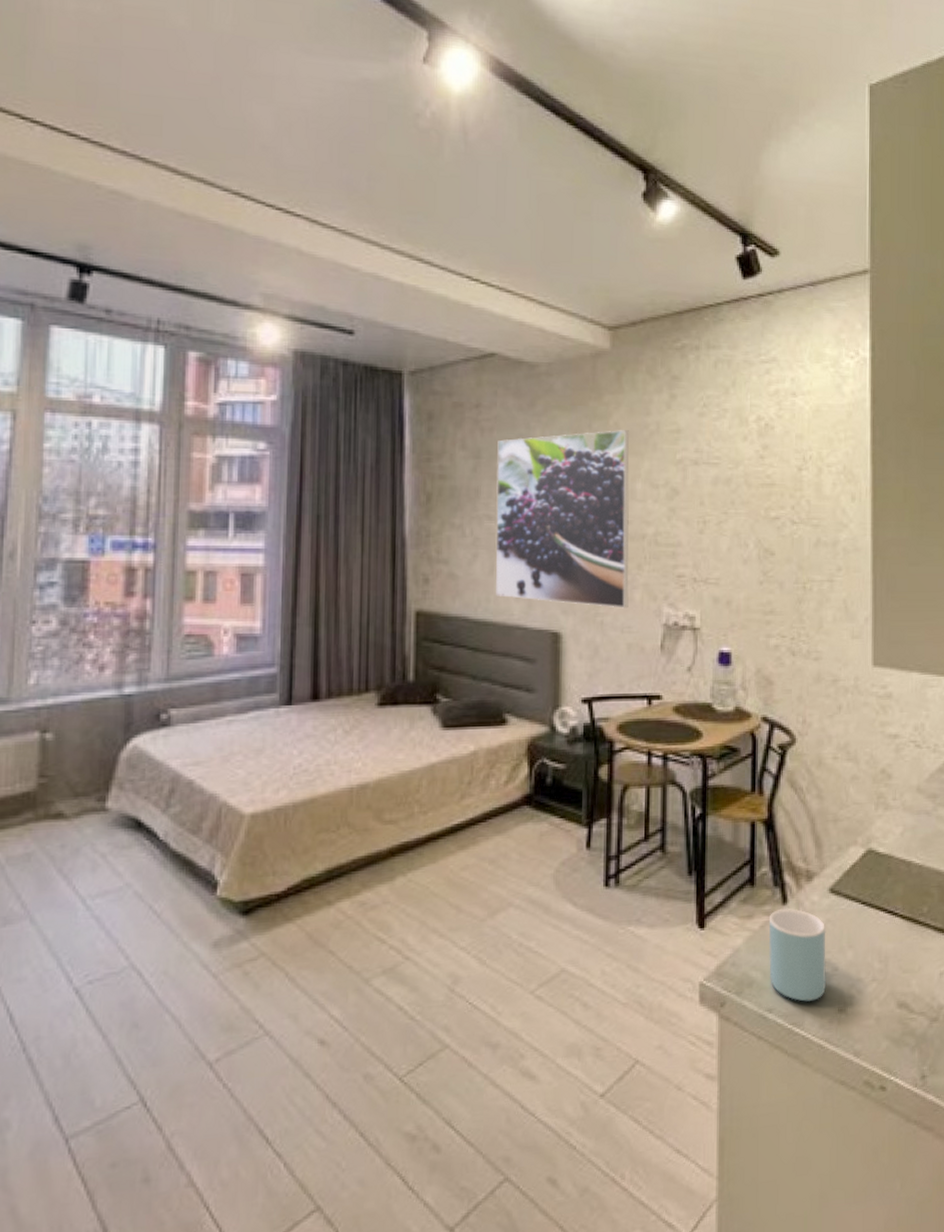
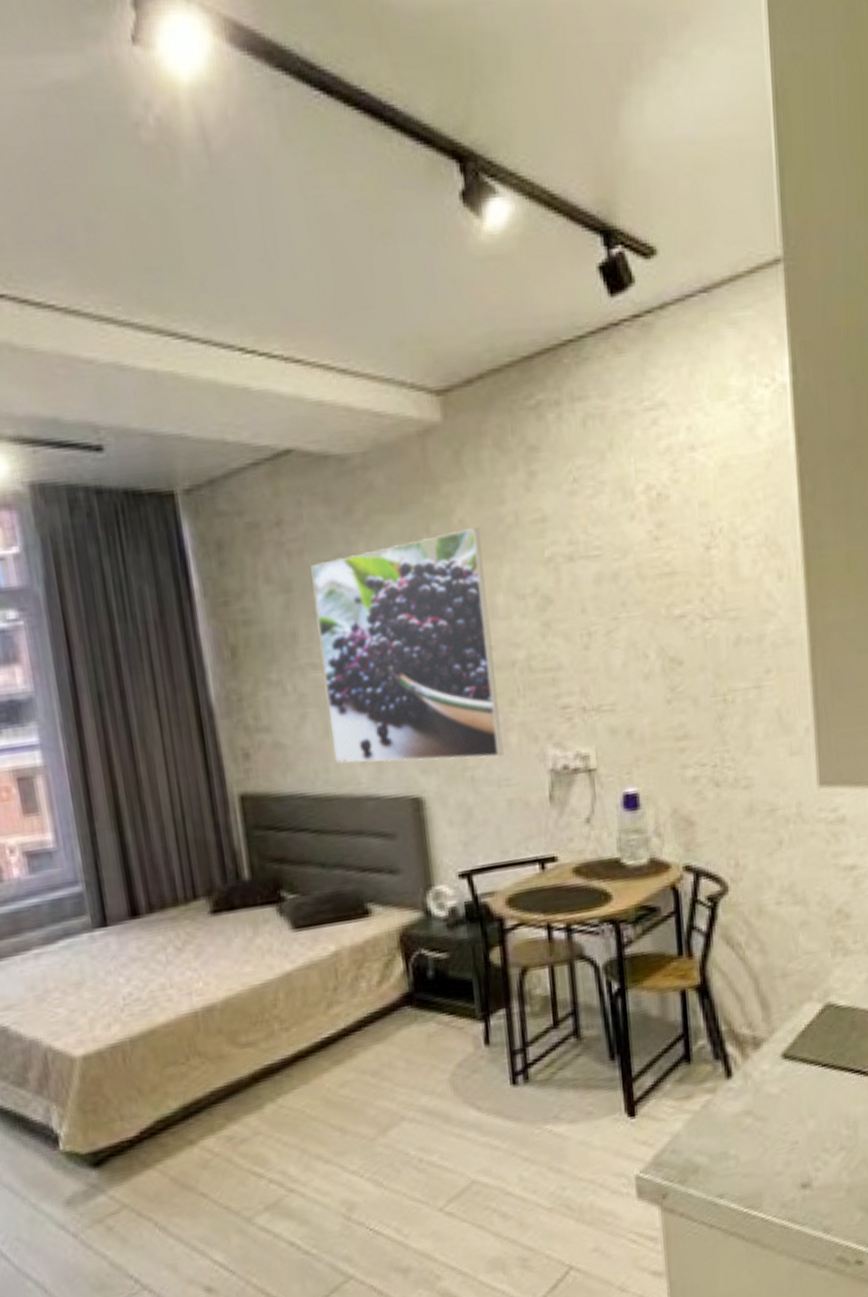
mug: present [768,908,827,1002] -> none [711,1082,786,1182]

